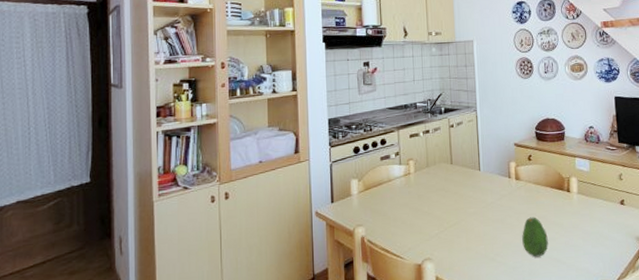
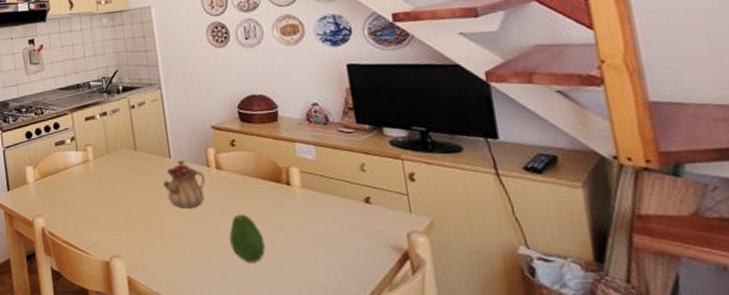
teapot: none [472,172,507,214] -> present [163,160,206,208]

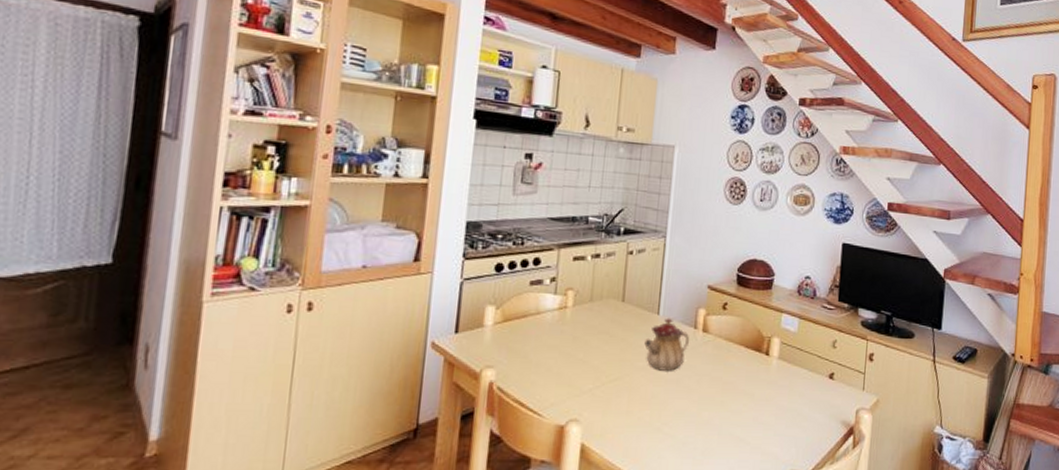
fruit: present [229,214,266,263] -> none [699,381,733,433]

